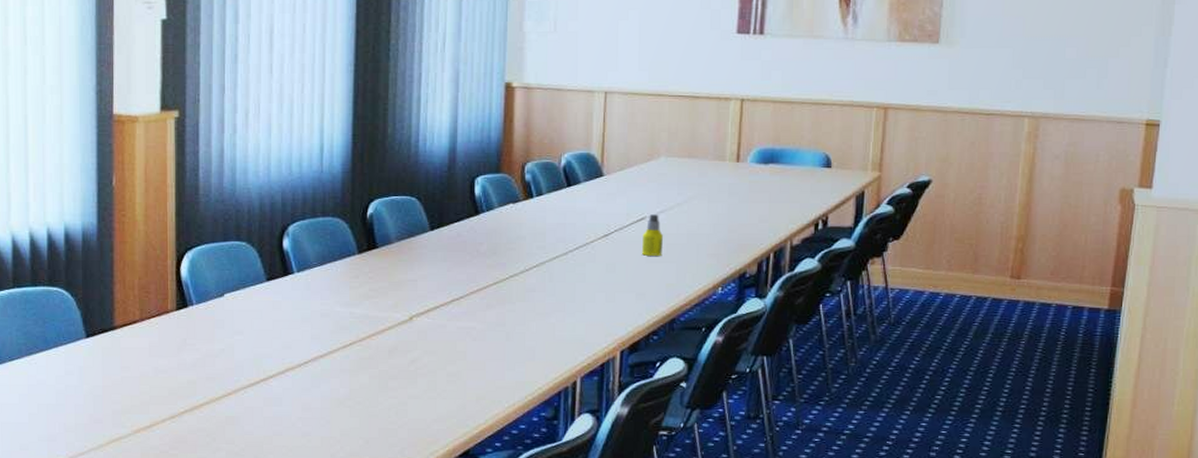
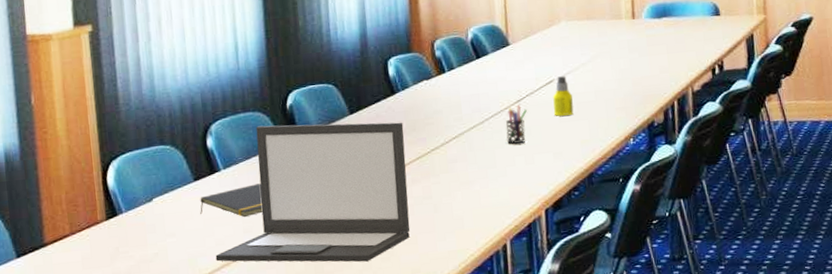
notepad: none [270,291,334,323] -> present [200,183,263,217]
laptop: none [281,232,484,382] -> present [215,122,411,262]
pen holder: none [589,239,614,279] -> present [505,104,527,144]

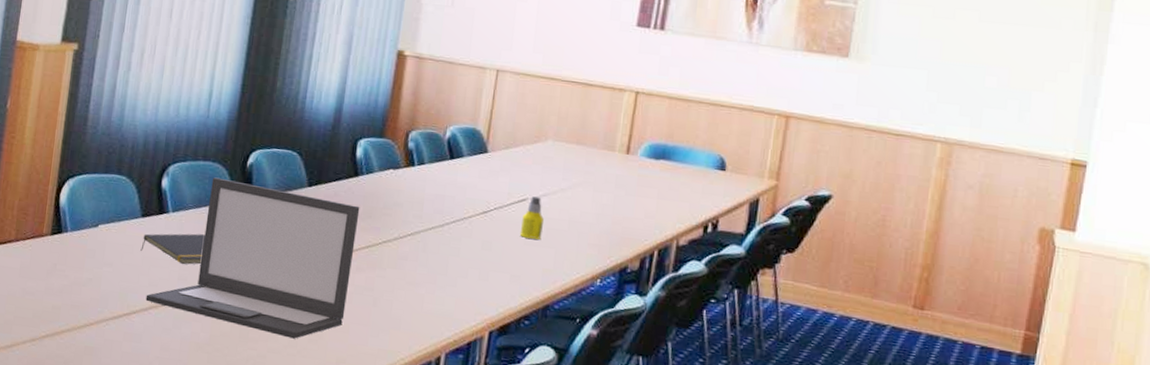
pen holder: present [505,104,527,144] -> none [464,216,492,257]

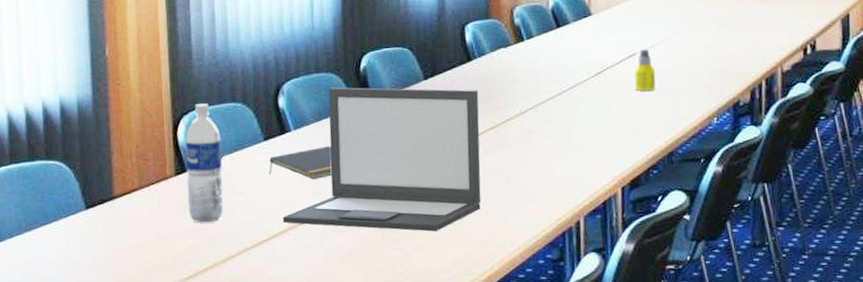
water bottle: none [57,170,101,286] -> present [185,103,223,222]

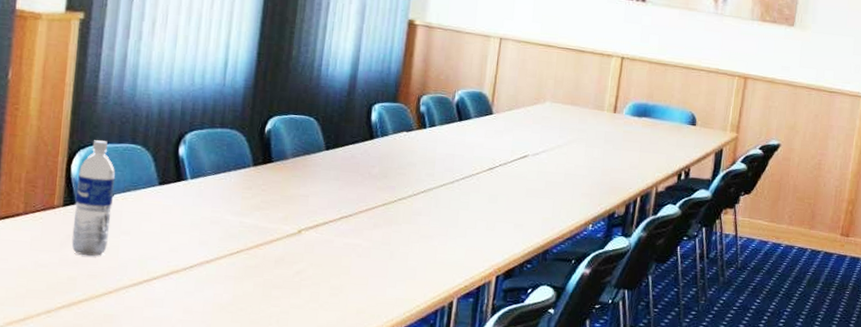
notepad: present [269,146,333,179] -> none [159,199,225,229]
laptop: present [282,87,481,232] -> none [166,144,376,294]
bottle: present [634,49,656,91] -> none [522,153,543,191]

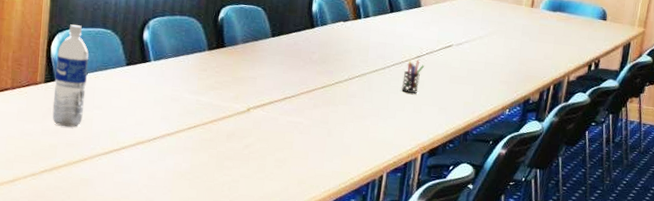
pen holder: none [473,172,497,209] -> present [402,60,424,93]

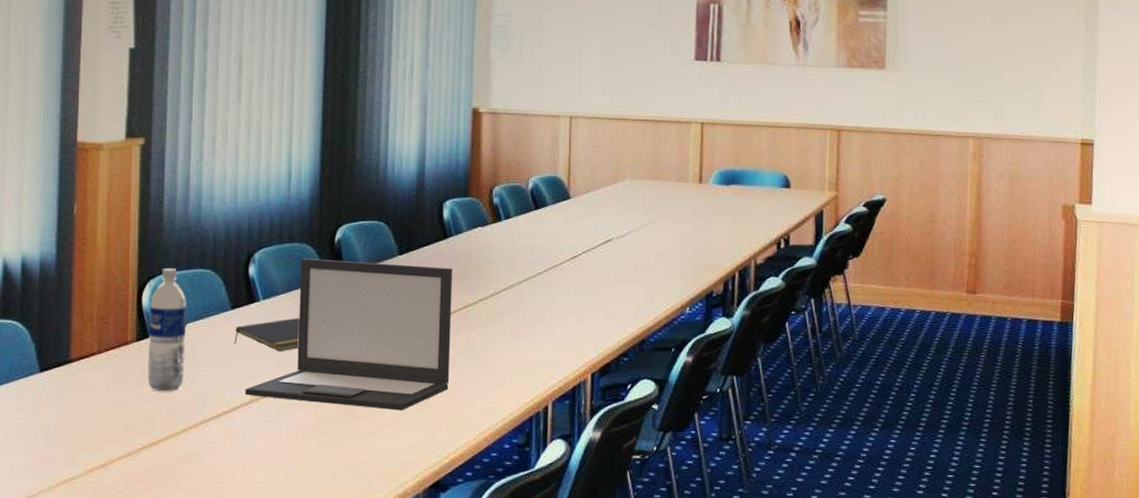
notepad: none [127,79,184,106] -> present [234,318,300,351]
laptop: none [133,30,316,166] -> present [245,258,453,411]
pen holder: present [402,60,424,93] -> none [558,261,582,301]

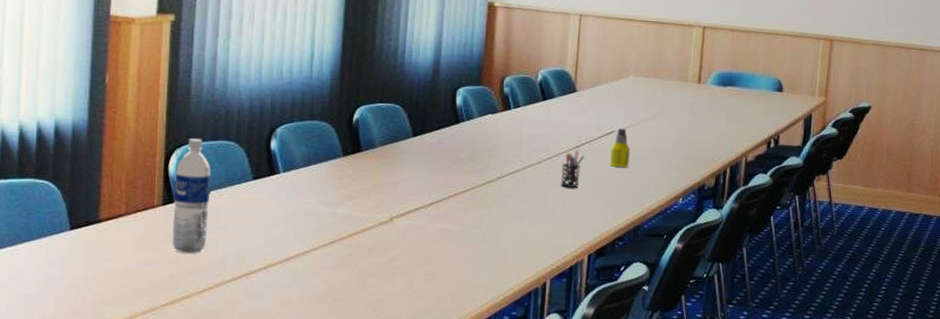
notepad: present [234,318,300,351] -> none [254,191,318,221]
laptop: present [245,258,453,411] -> none [263,135,463,281]
pen holder: none [558,261,582,301] -> present [561,150,584,187]
bottle: none [609,236,630,277] -> present [609,129,630,167]

